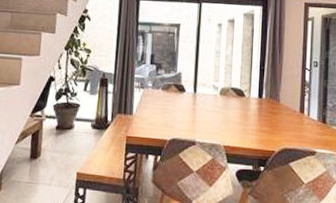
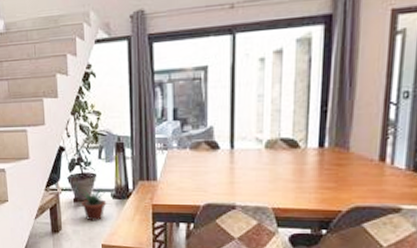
potted plant: none [62,118,87,149] -> present [78,188,107,221]

